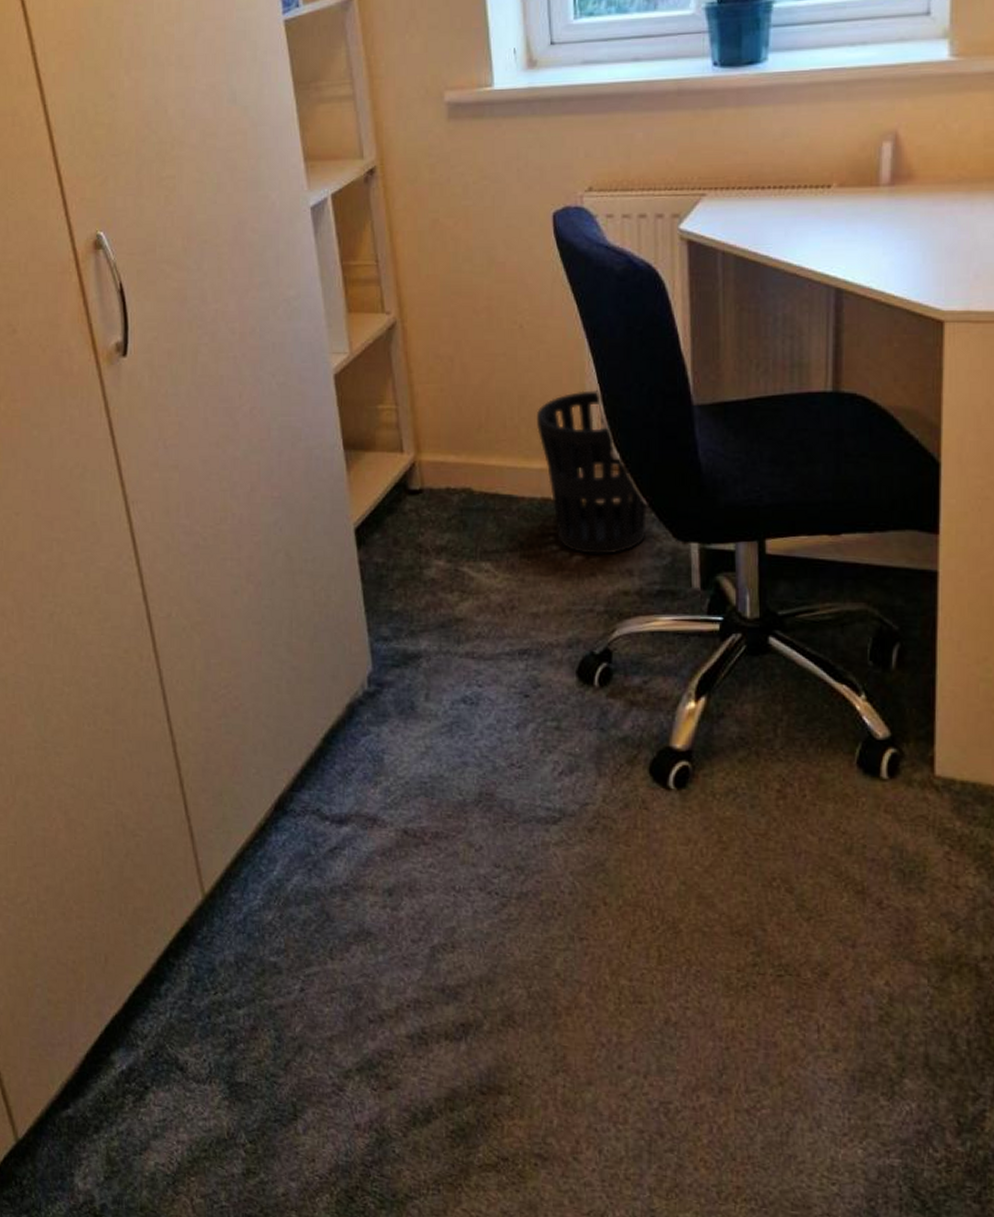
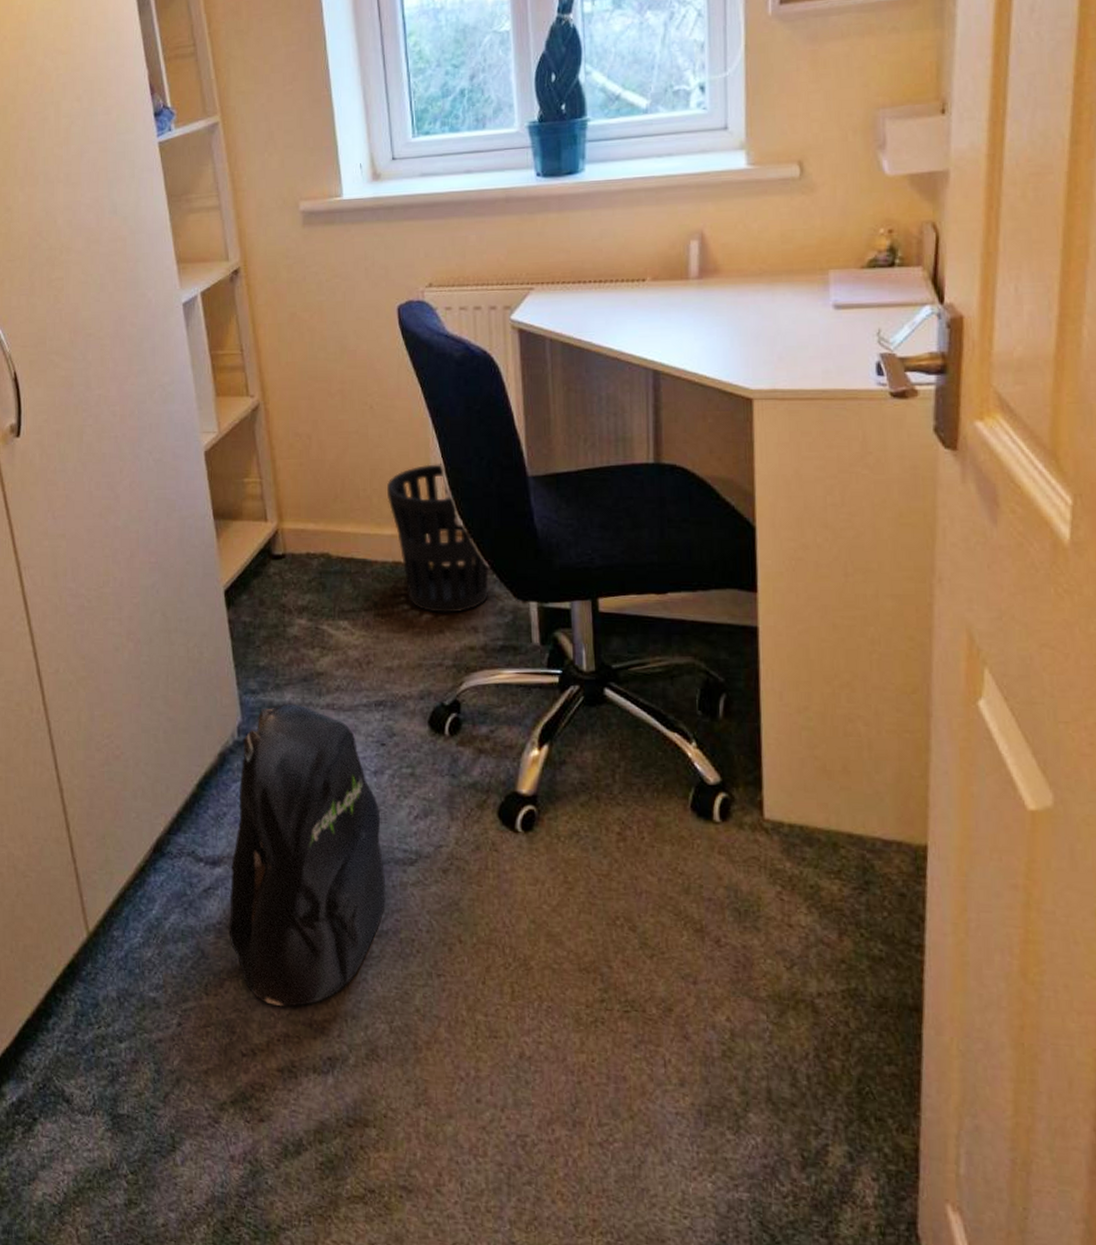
backpack: none [356,651,527,972] -> present [228,703,386,1007]

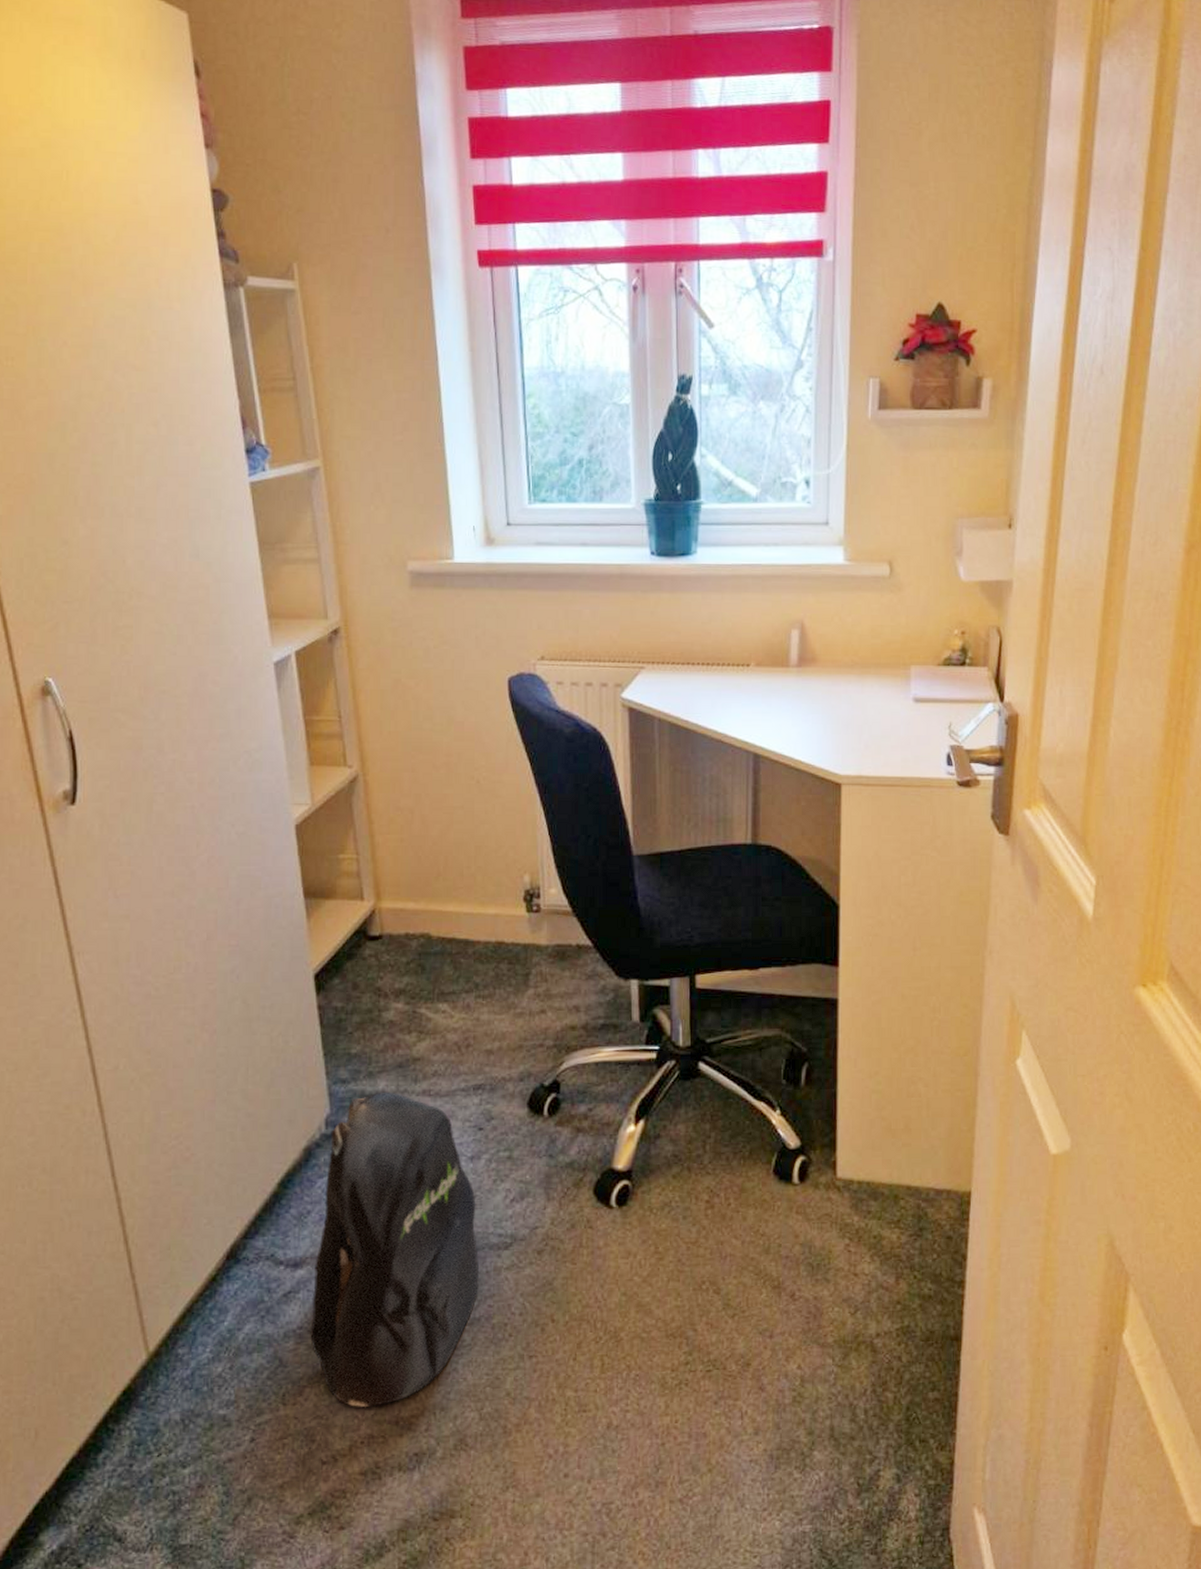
wastebasket: present [387,464,490,614] -> none [492,842,593,994]

